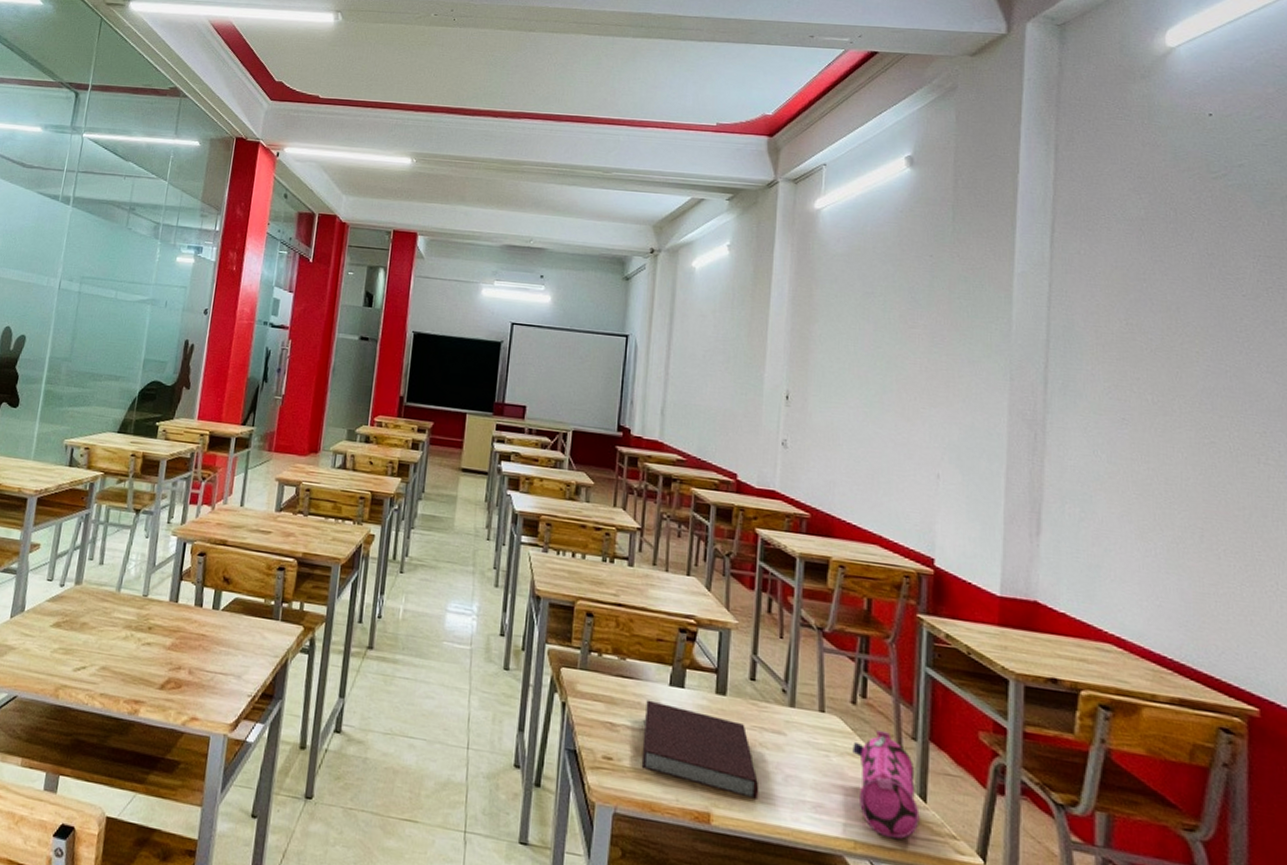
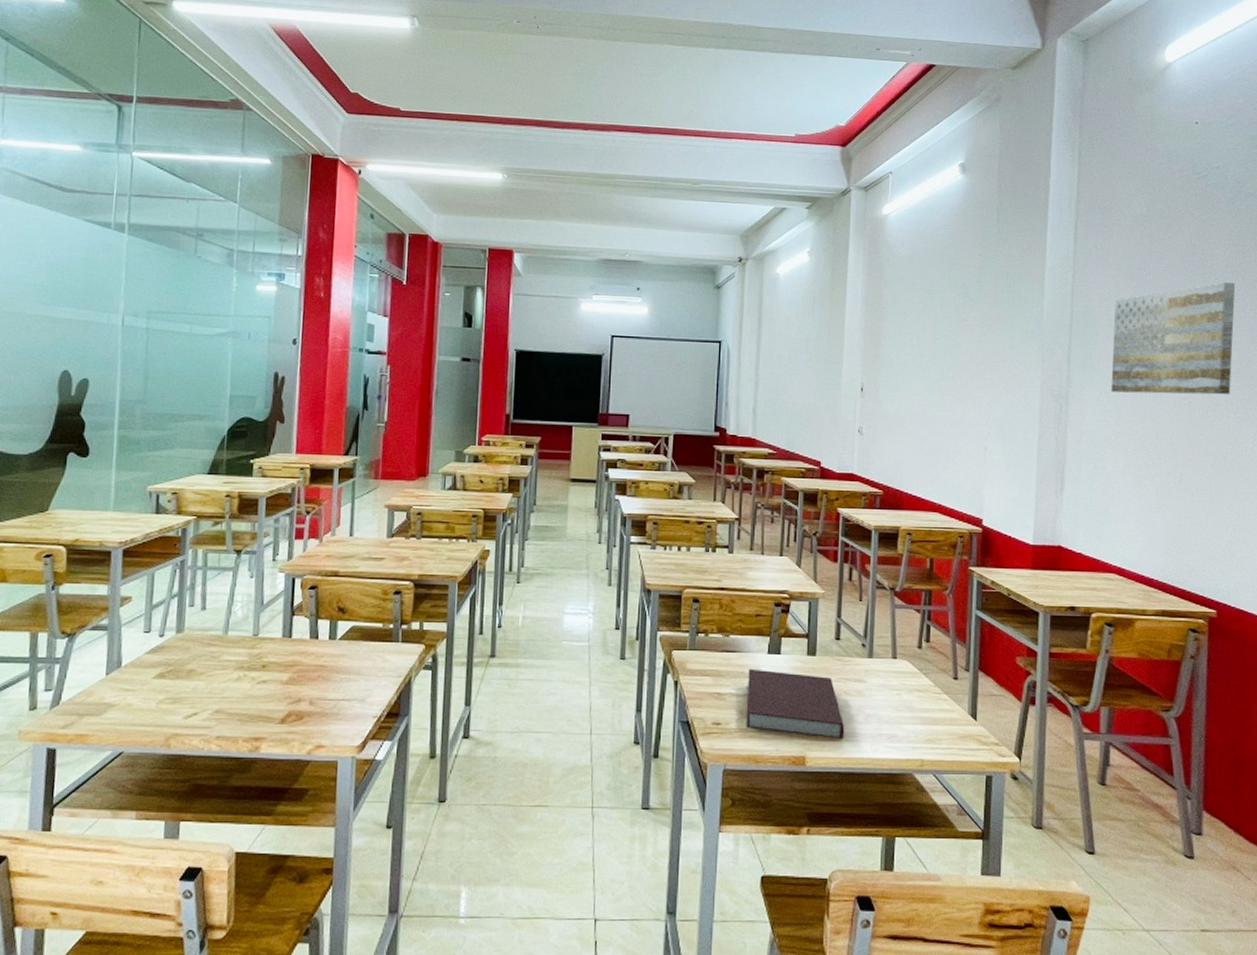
pencil case: present [852,731,920,840] -> none [919,668,971,753]
wall art: none [1102,299,1272,437] -> present [1111,281,1236,395]

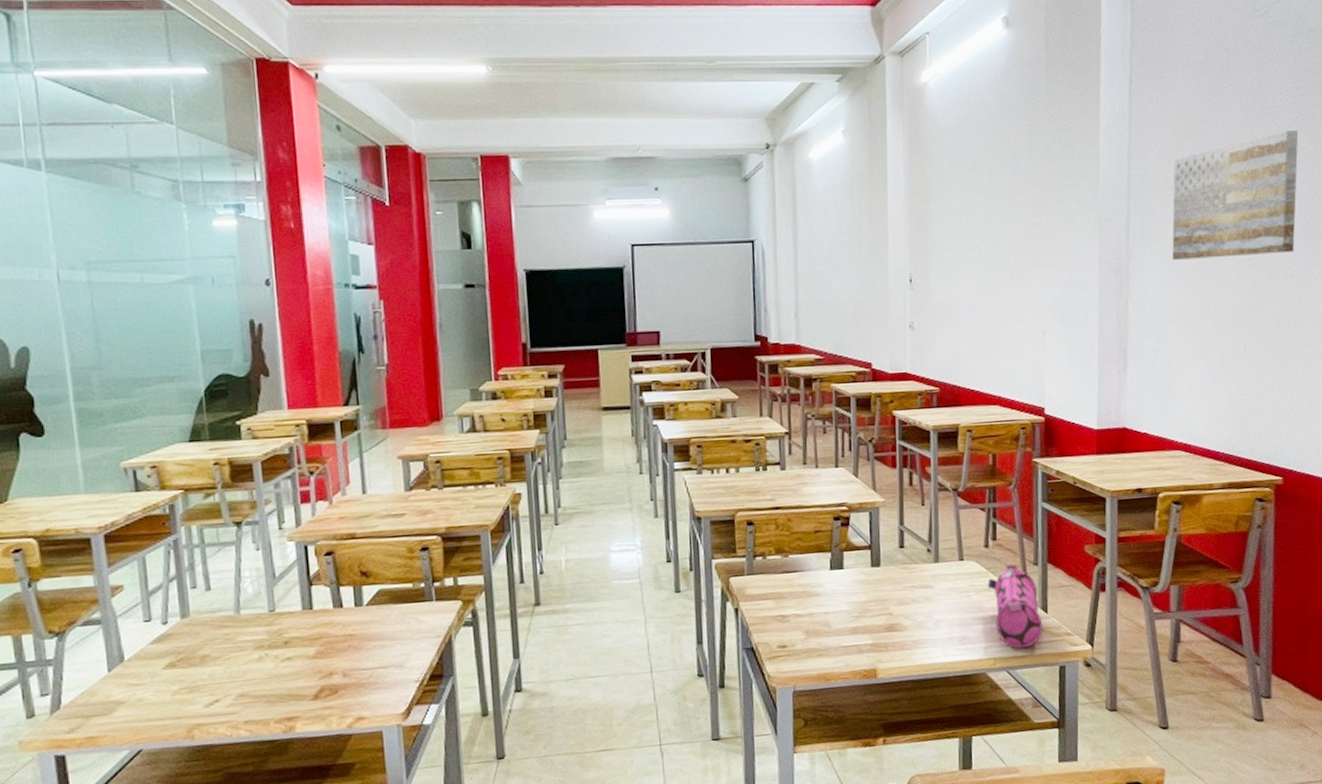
notebook: present [747,668,845,739] -> none [811,586,915,648]
pencil case: none [919,668,971,753] -> present [988,564,1043,649]

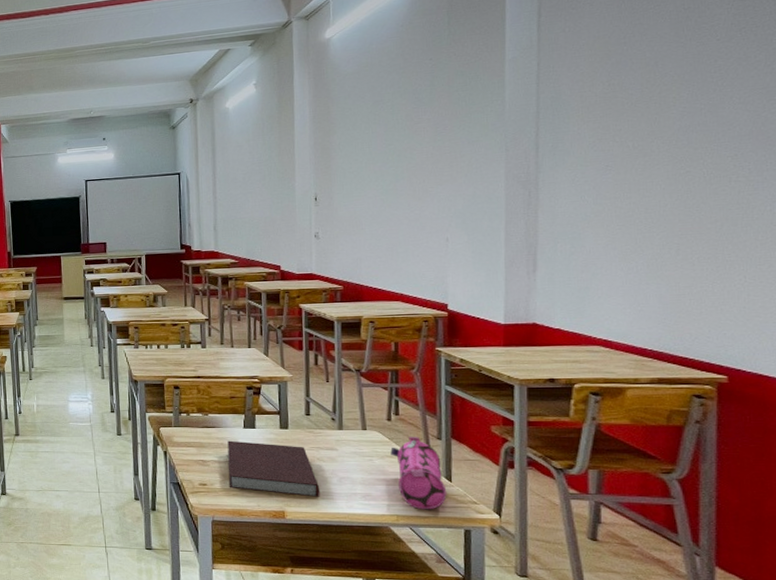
notebook: none [811,586,915,648] -> present [227,440,320,497]
wall art: present [1172,129,1299,260] -> none [588,40,745,172]

